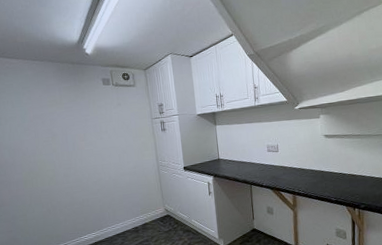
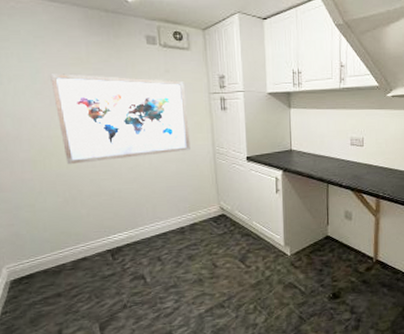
wall art: none [35,110,140,182] -> present [50,73,190,164]

